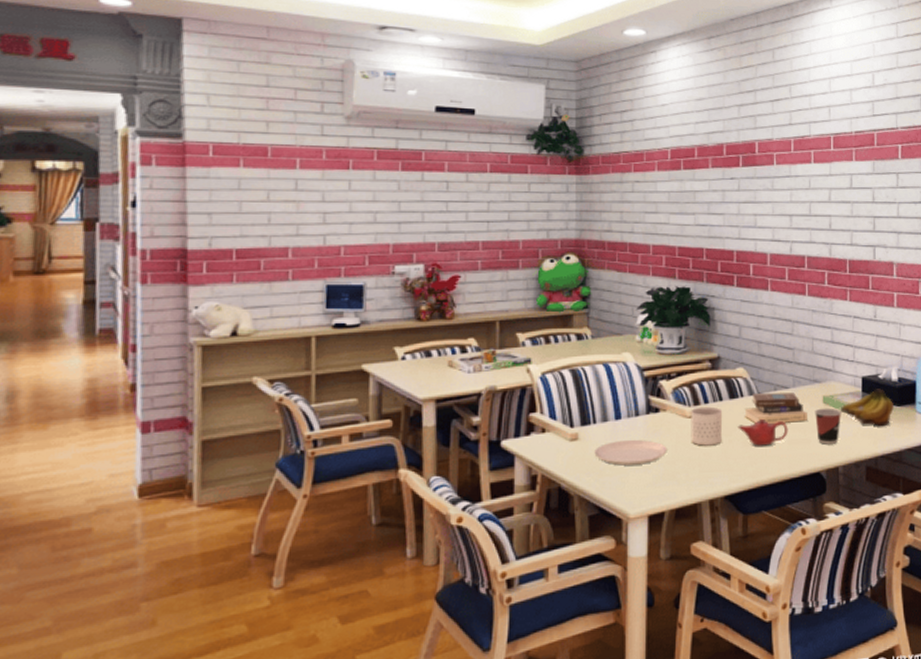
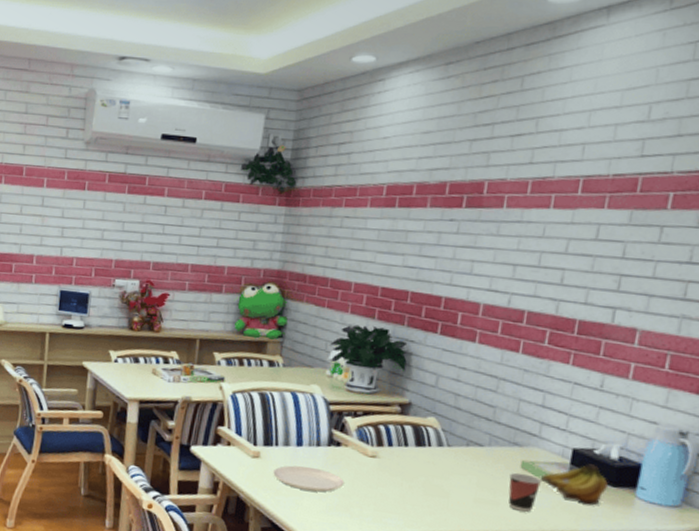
mug: present [691,406,723,446] -> none [369,448,407,488]
teapot: present [738,418,788,446] -> none [420,471,477,499]
books: present [744,393,807,425] -> none [429,445,501,483]

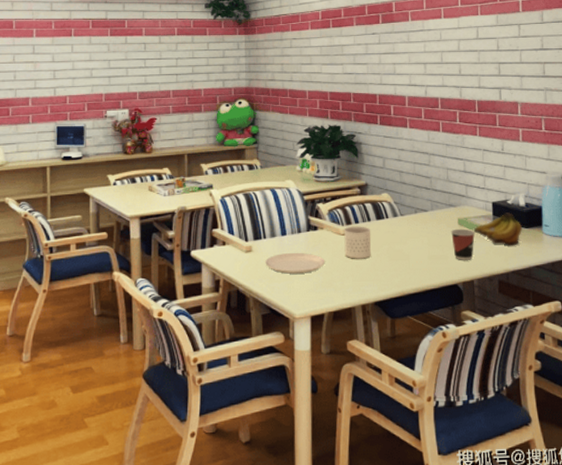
mug: none [369,448,407,488] -> present [344,226,372,259]

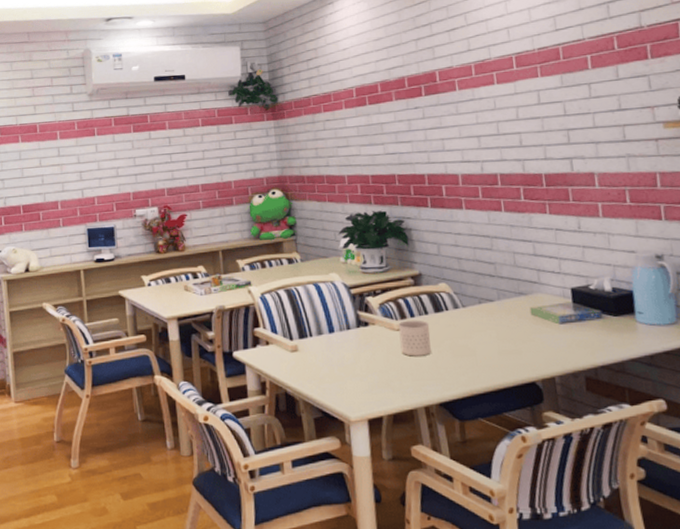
plate: present [265,252,325,274] -> none [313,350,380,374]
cup: present [451,228,476,260] -> none [523,319,553,355]
fruit: present [473,212,522,246] -> none [550,299,610,337]

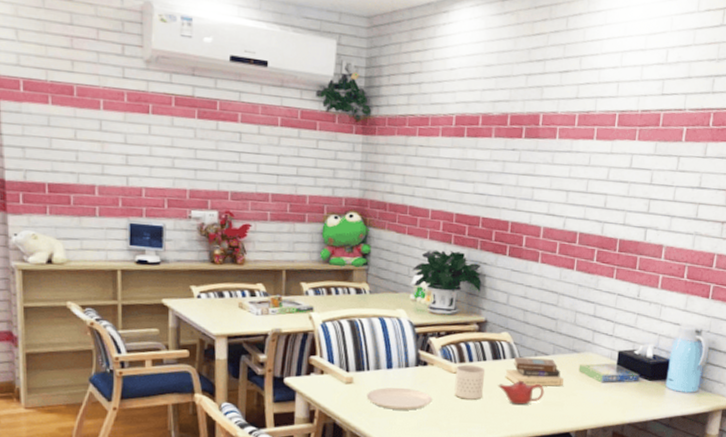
plate: none [313,350,380,374] -> present [366,387,433,410]
teapot: none [445,330,498,357] -> present [498,380,545,405]
books: none [451,305,516,336] -> present [505,357,564,387]

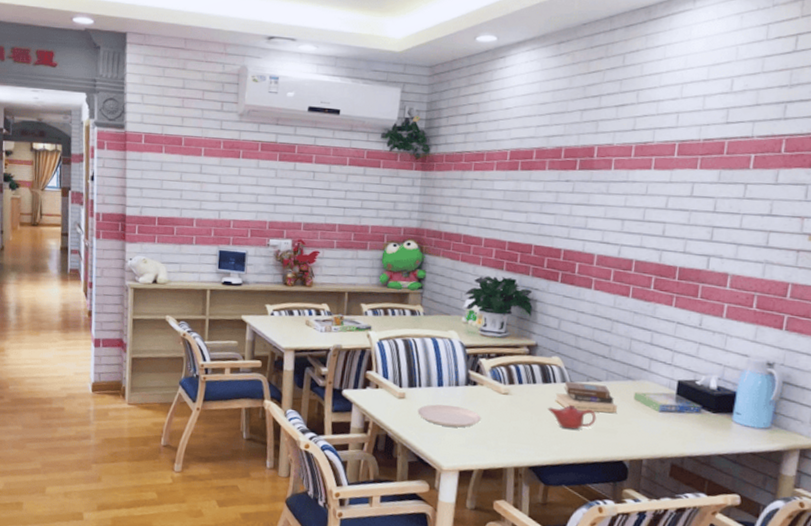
mug: present [454,364,486,400] -> none [503,386,535,422]

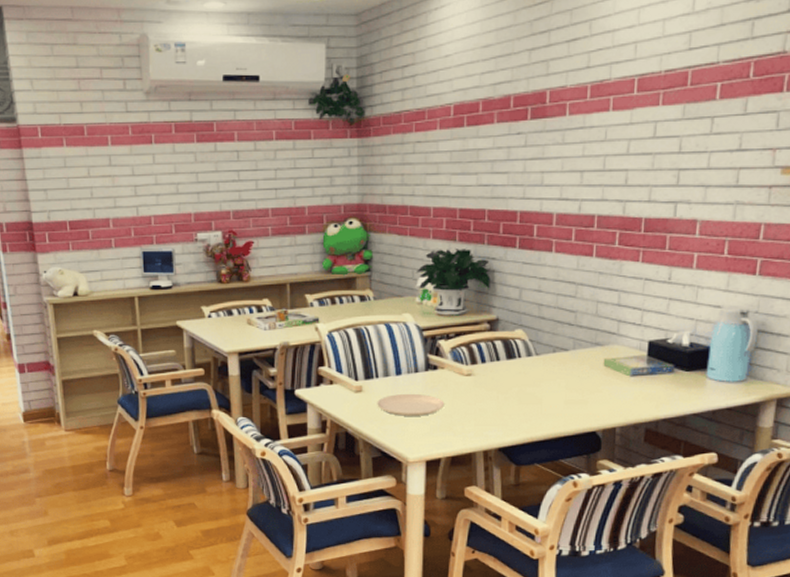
teapot: present [547,404,597,430] -> none [514,379,566,404]
books: present [555,381,617,413] -> none [521,355,586,385]

